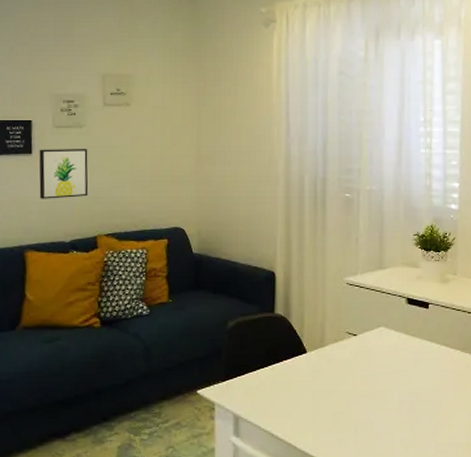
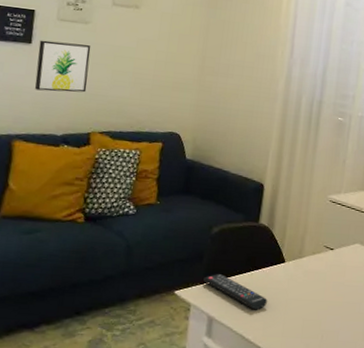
remote control: none [225,370,293,405] -> present [203,274,267,310]

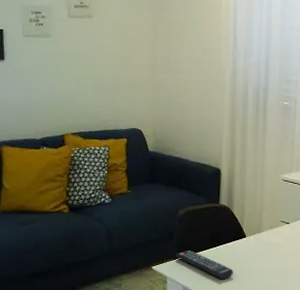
wall art: present [34,40,91,93] -> none [11,56,56,101]

